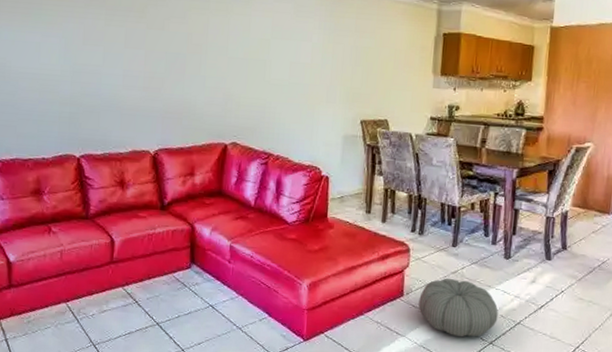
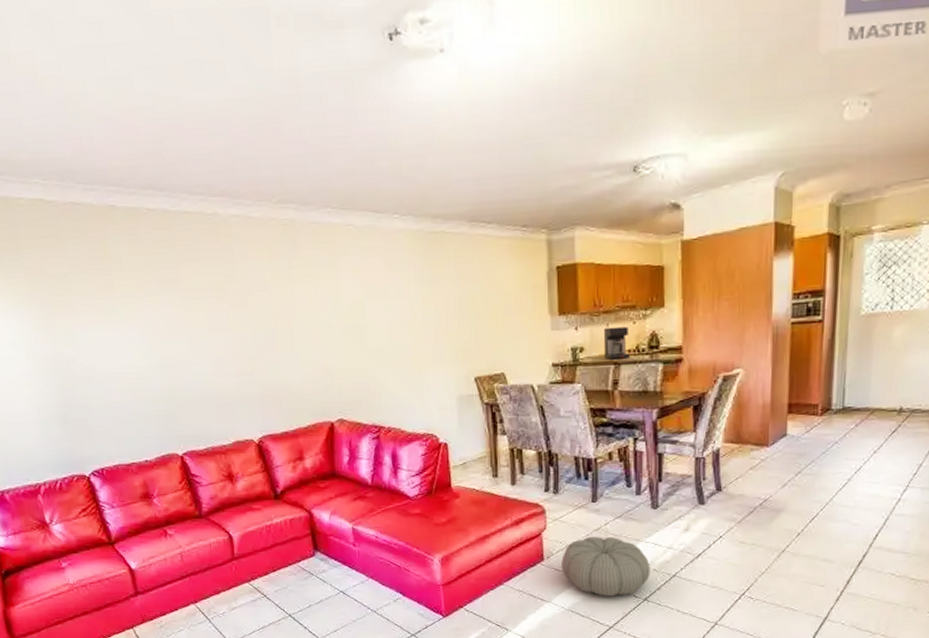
coffee maker: none [476,92,499,121] -> present [604,326,630,360]

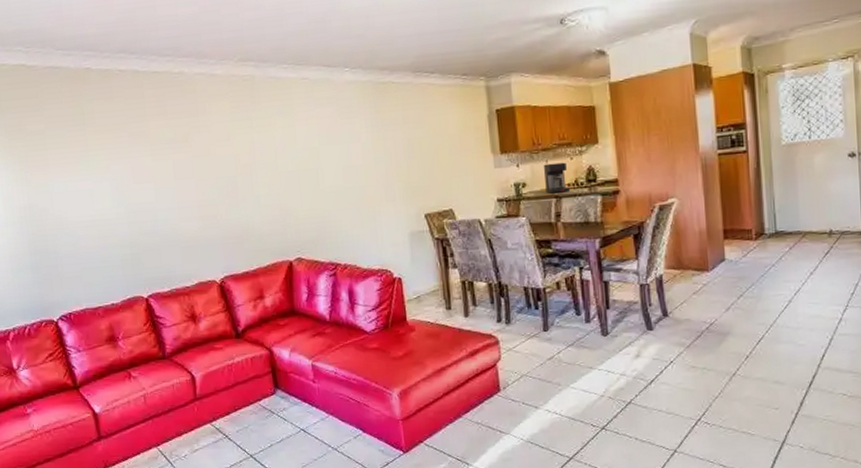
pouf: present [561,536,650,597] -> none [517,365,606,427]

